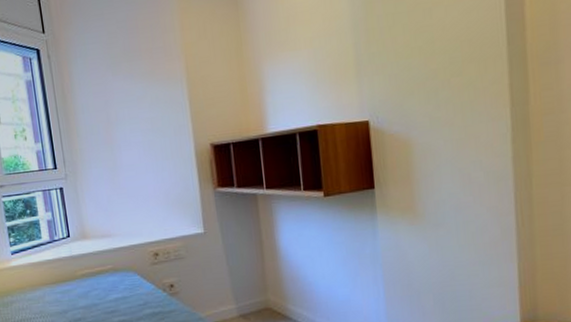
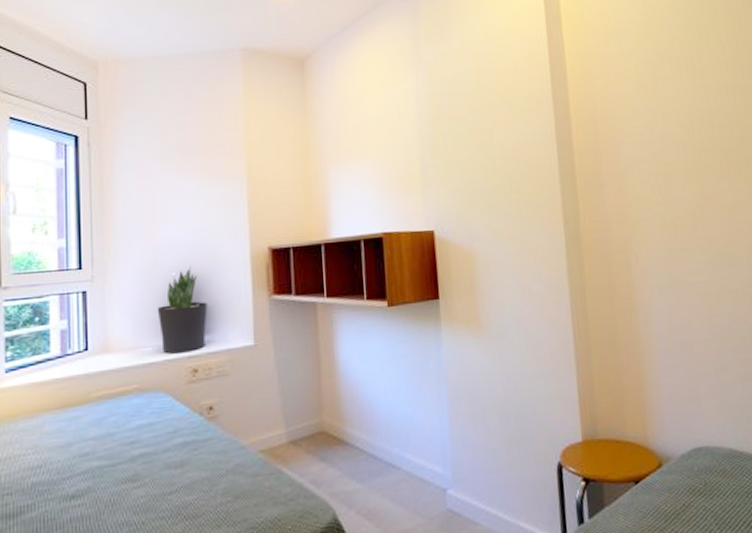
planter: none [120,163,163,240] -> present [157,266,207,354]

